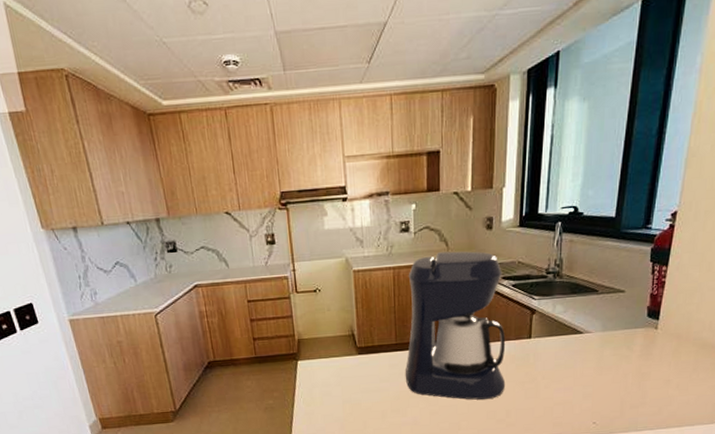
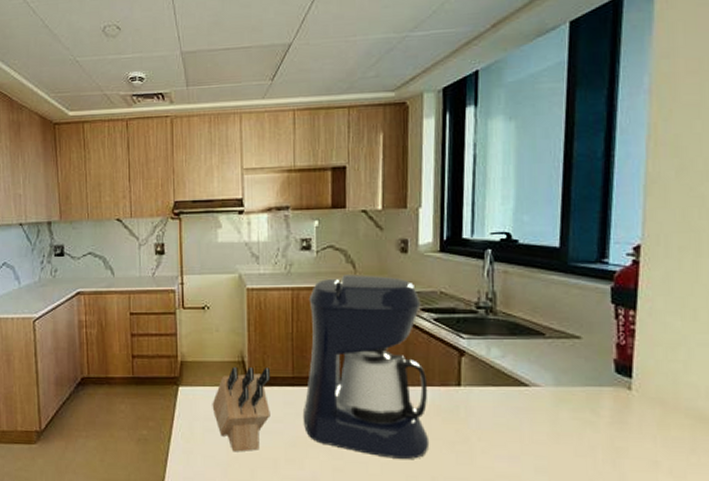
knife block: none [328,338,378,409] -> present [212,367,271,452]

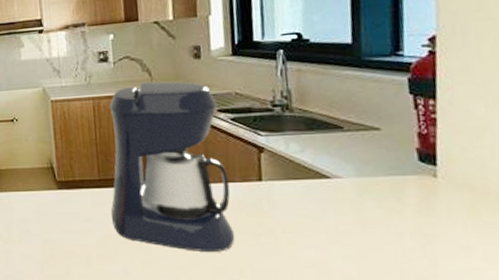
knife block: present [212,367,271,452] -> none [26,172,81,250]

